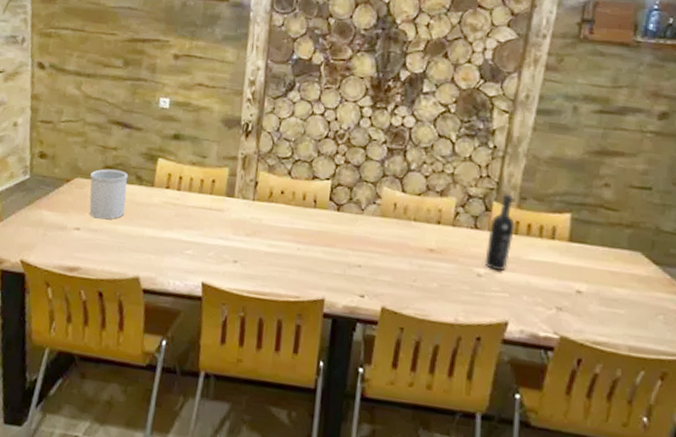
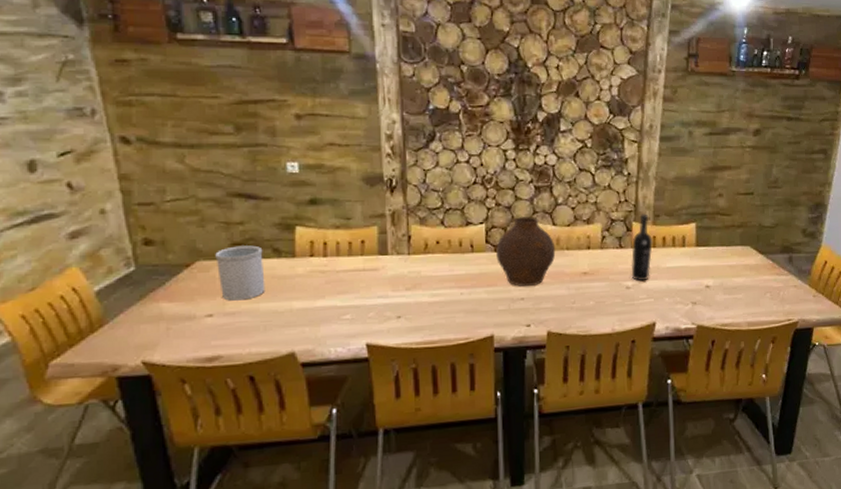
vase: none [338,178,402,254] -> present [496,217,556,286]

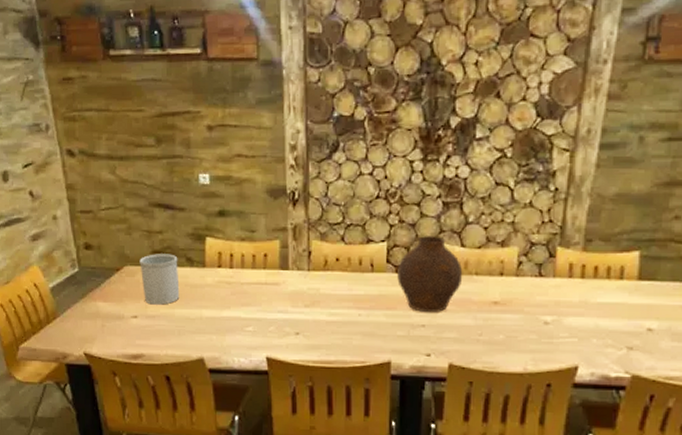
wine bottle: present [631,213,654,282] -> none [551,237,582,317]

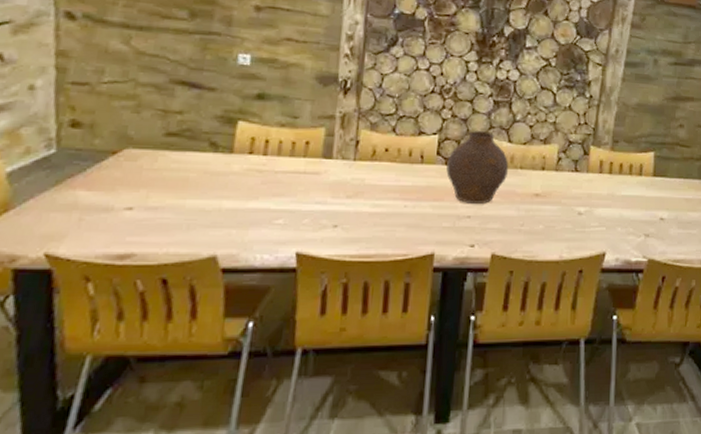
utensil holder: present [139,254,180,305] -> none [146,136,199,195]

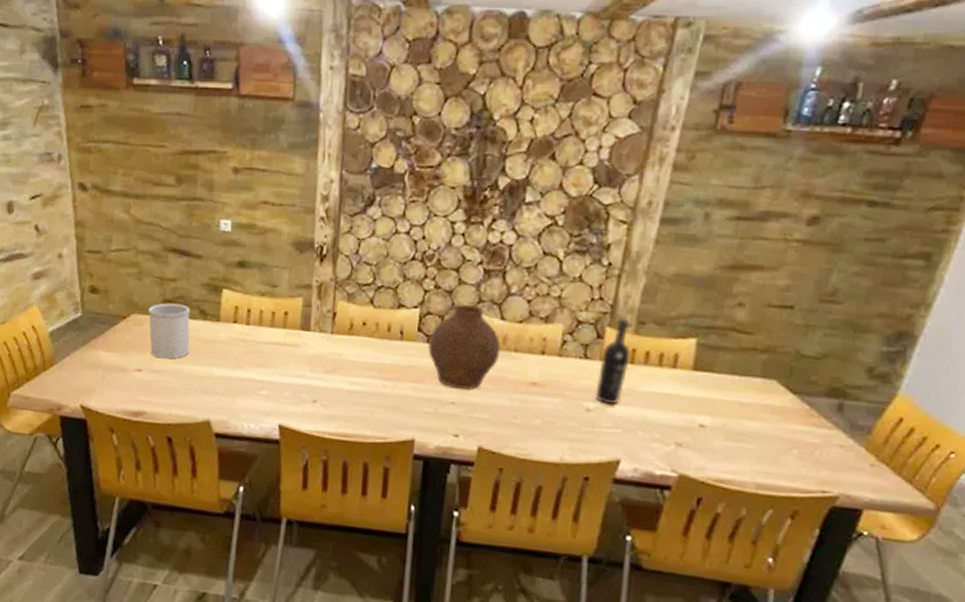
utensil holder: none [146,136,199,195] -> present [148,303,191,359]
wine bottle: none [584,138,610,208] -> present [595,318,632,405]

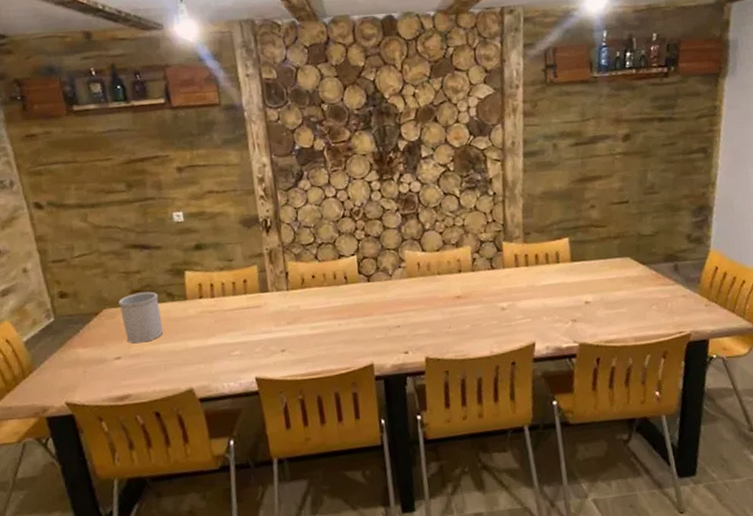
vase: present [428,305,501,390] -> none [369,244,428,314]
wine bottle: present [595,318,632,405] -> none [503,232,526,302]

